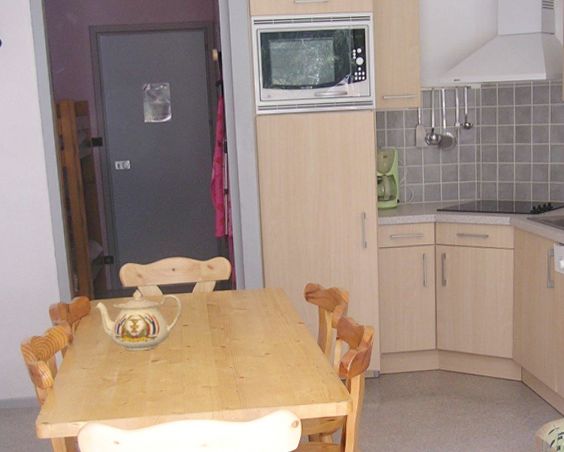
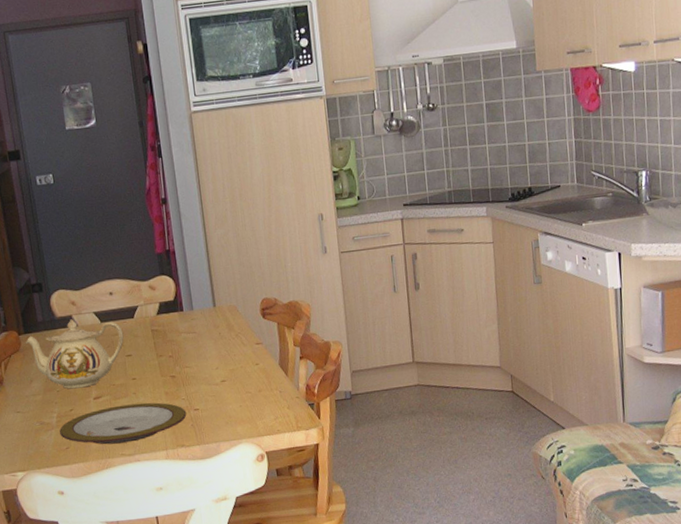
plate: none [119,368,233,403] -> present [59,402,187,445]

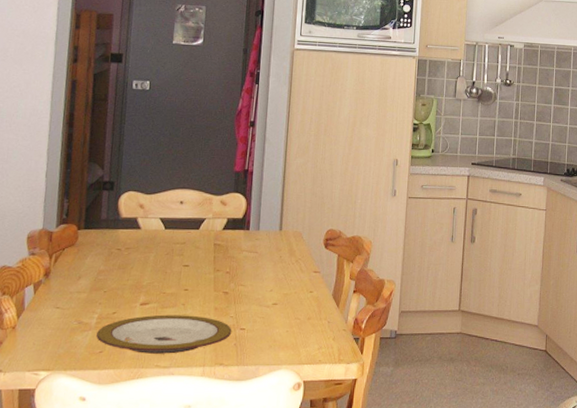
teapot: present [25,319,124,389] -> none [82,221,186,292]

